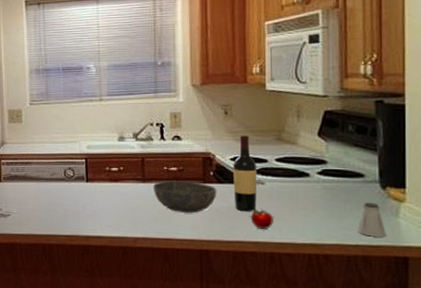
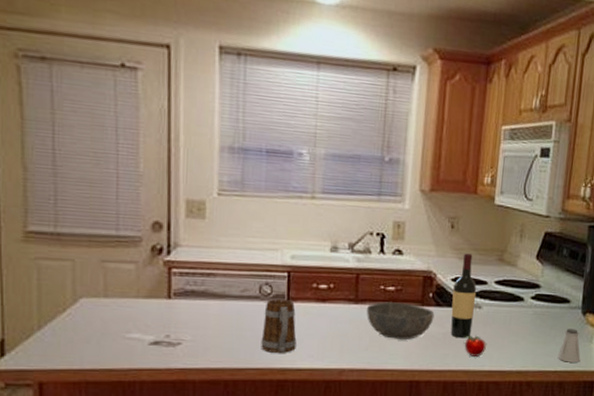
mug: none [68,180,96,223] -> present [261,298,297,353]

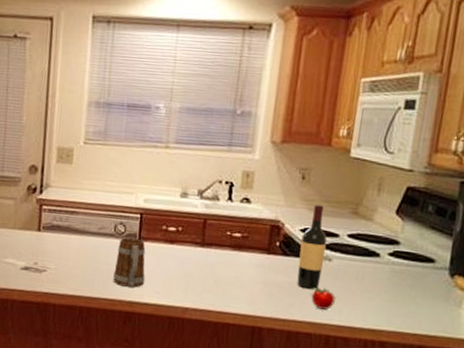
bowl: present [366,302,435,340] -> none [211,247,281,286]
saltshaker: present [557,328,581,363] -> none [417,290,446,328]

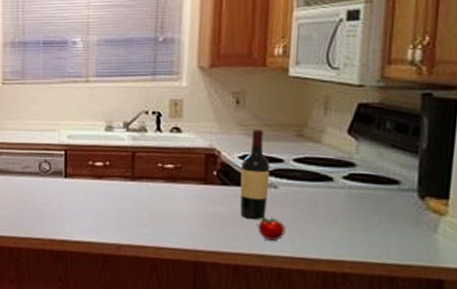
mug: present [113,237,146,288] -> none [41,175,74,226]

